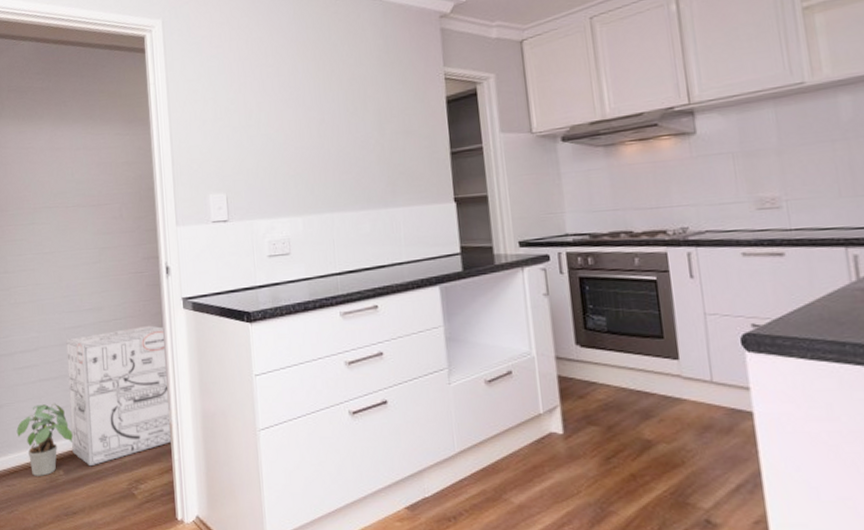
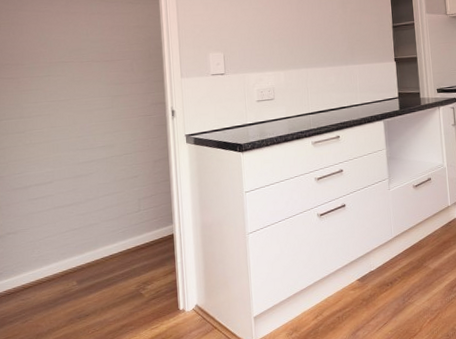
potted plant: present [16,403,73,476] -> none [31,226,86,289]
cardboard box: present [66,325,172,465] -> none [80,157,176,275]

